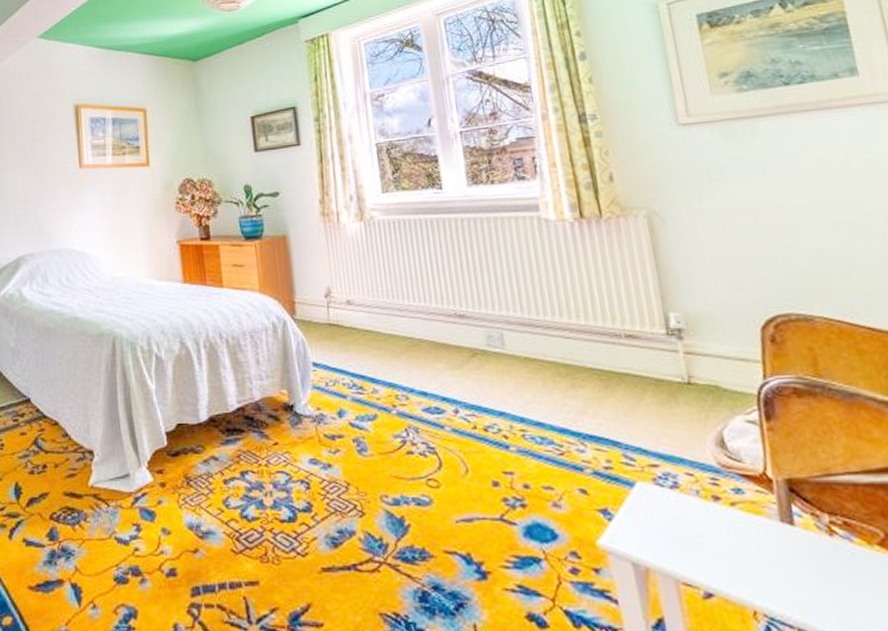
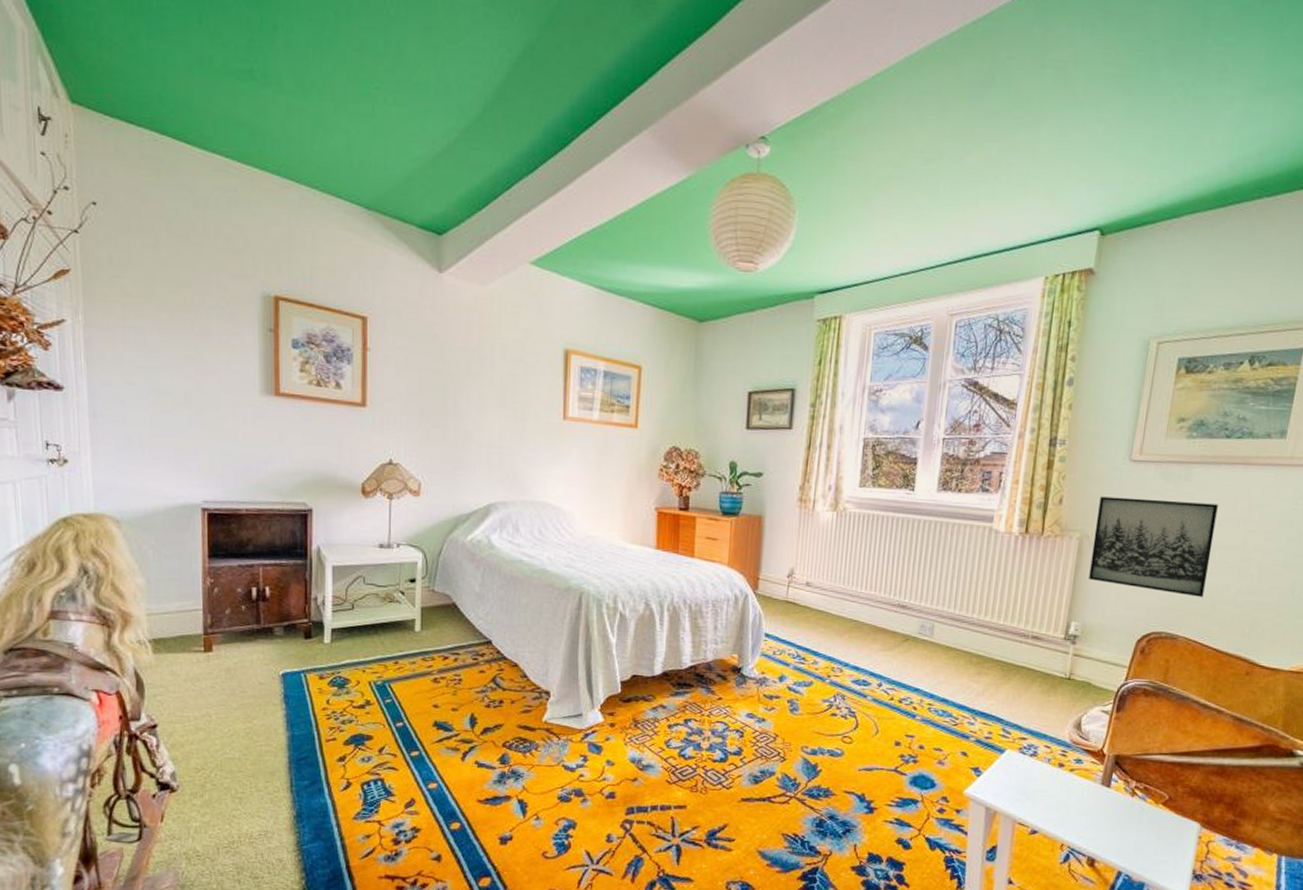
wall art: none [656,157,828,267] -> present [1088,496,1218,597]

